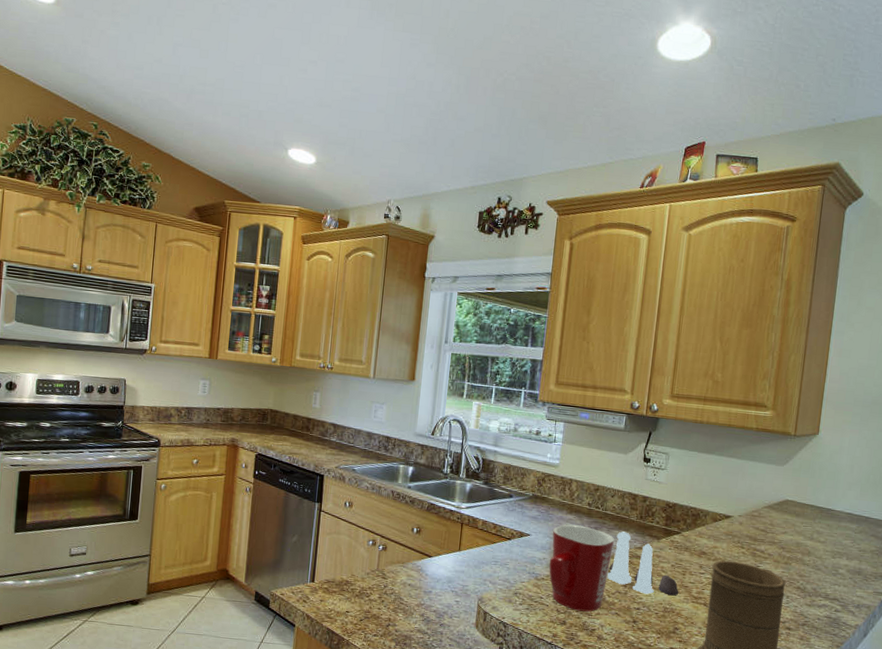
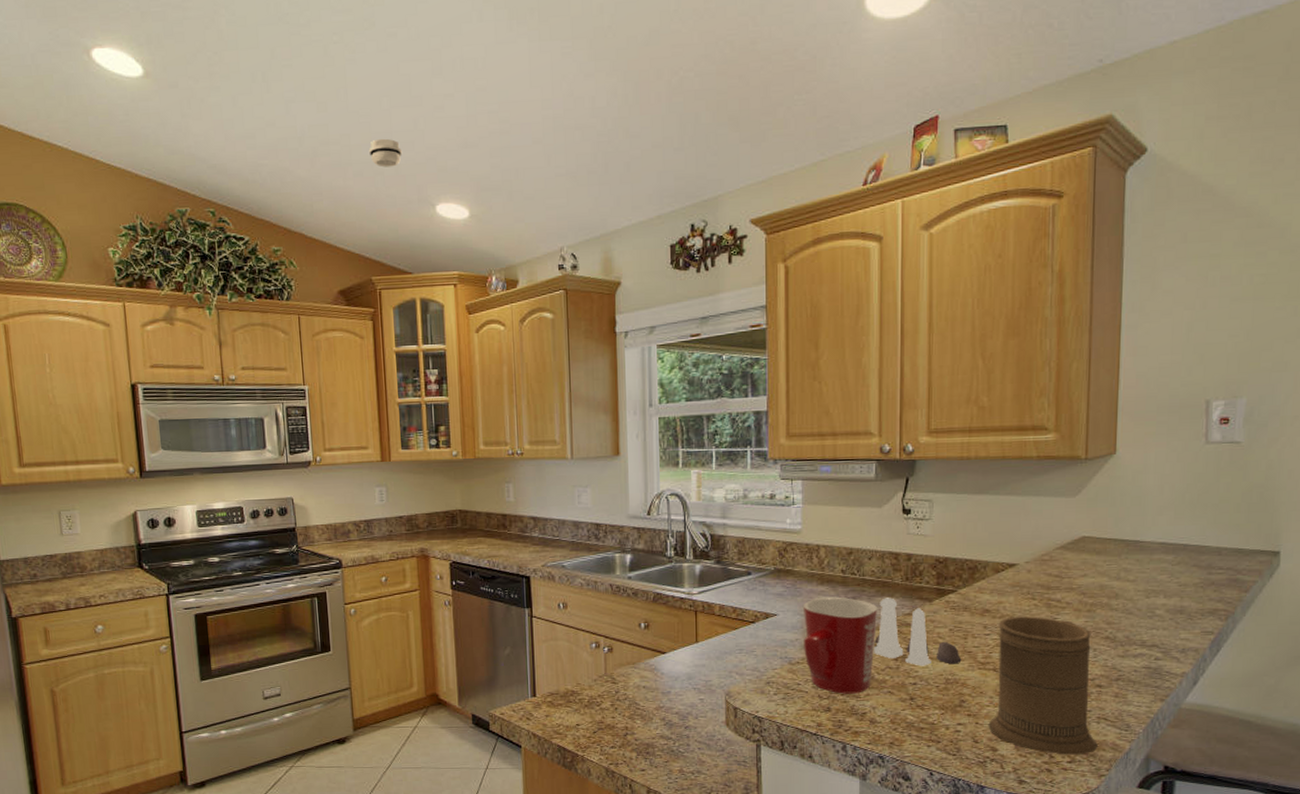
smoke detector: none [238,87,266,112] -> present [368,138,402,168]

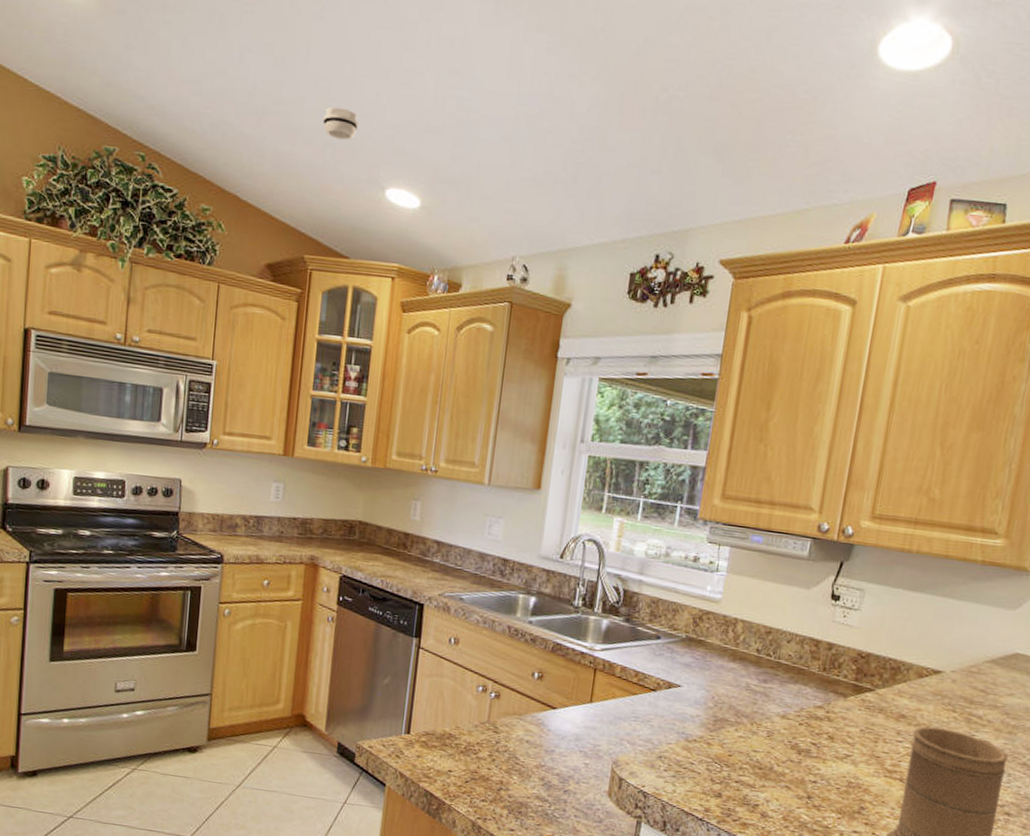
mug: present [804,596,878,694] -> none [703,674,789,783]
salt and pepper shaker set: present [874,597,962,666] -> none [777,686,869,768]

